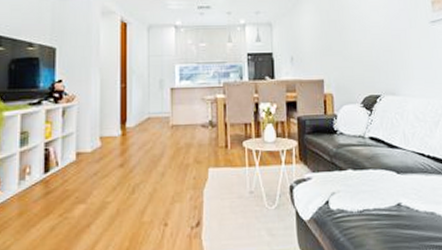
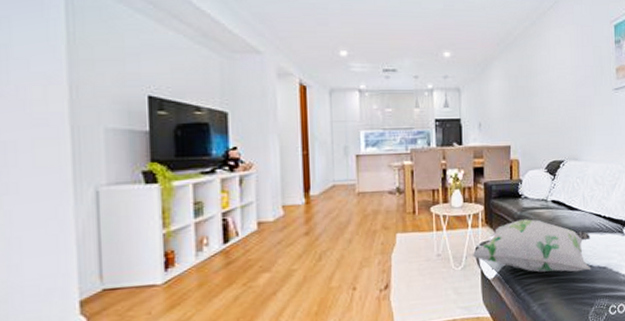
decorative pillow: none [286,156,418,217] -> present [472,219,592,273]

